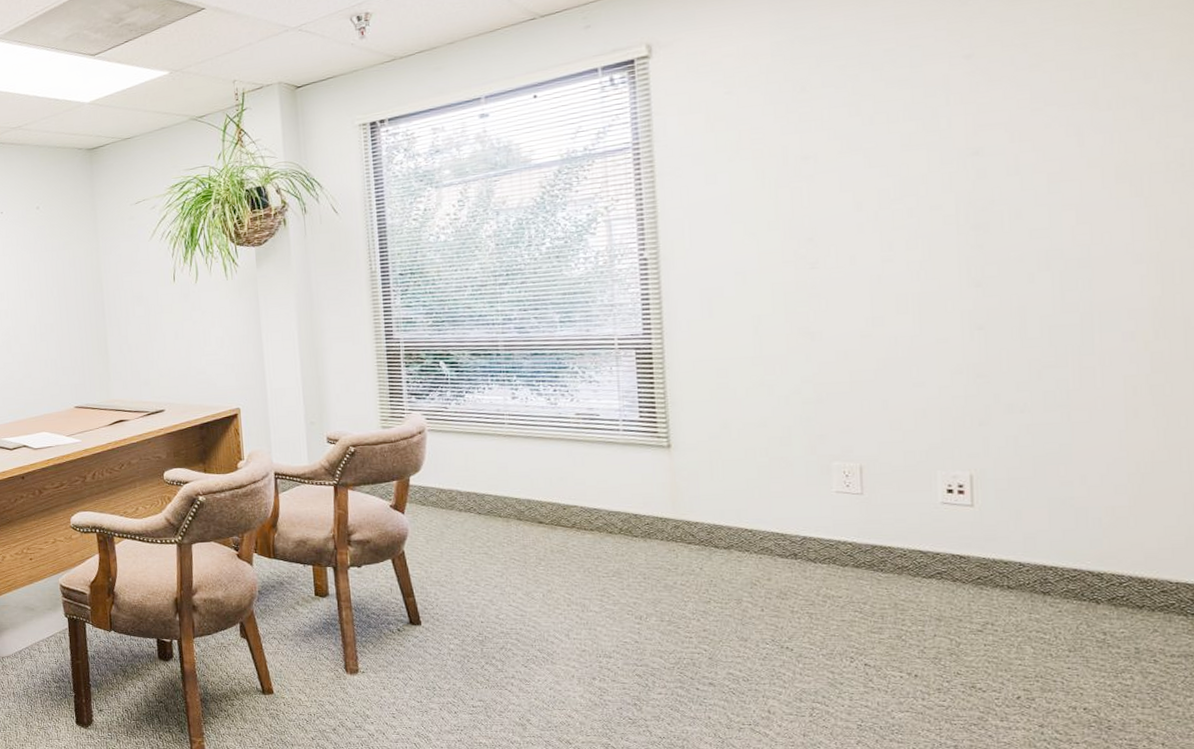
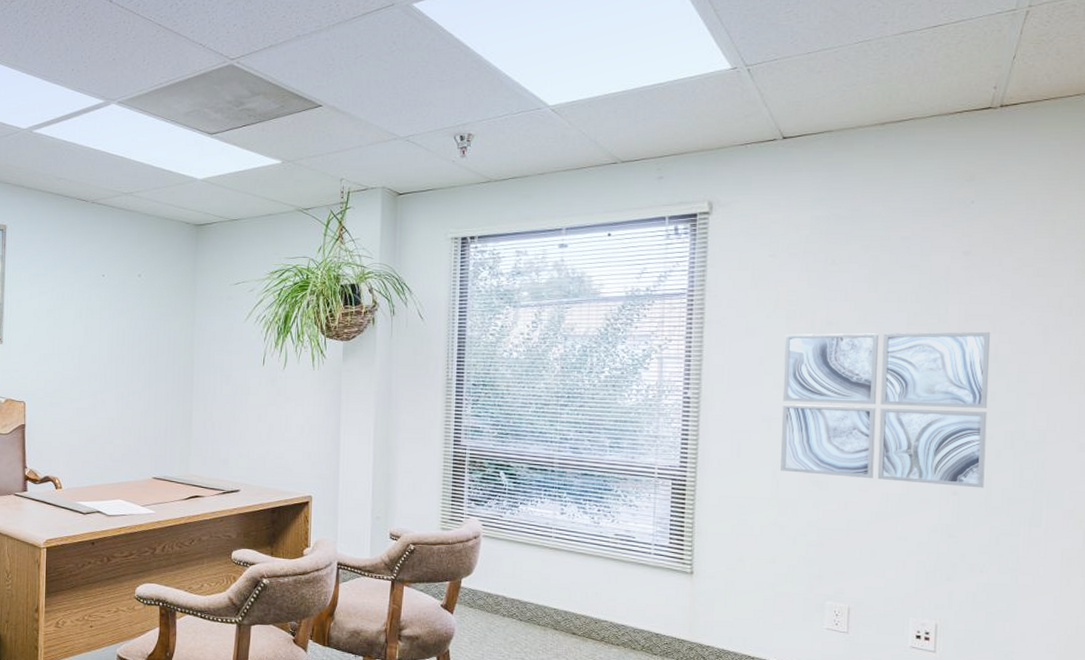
wall art: none [753,141,1016,326] -> present [780,331,990,488]

